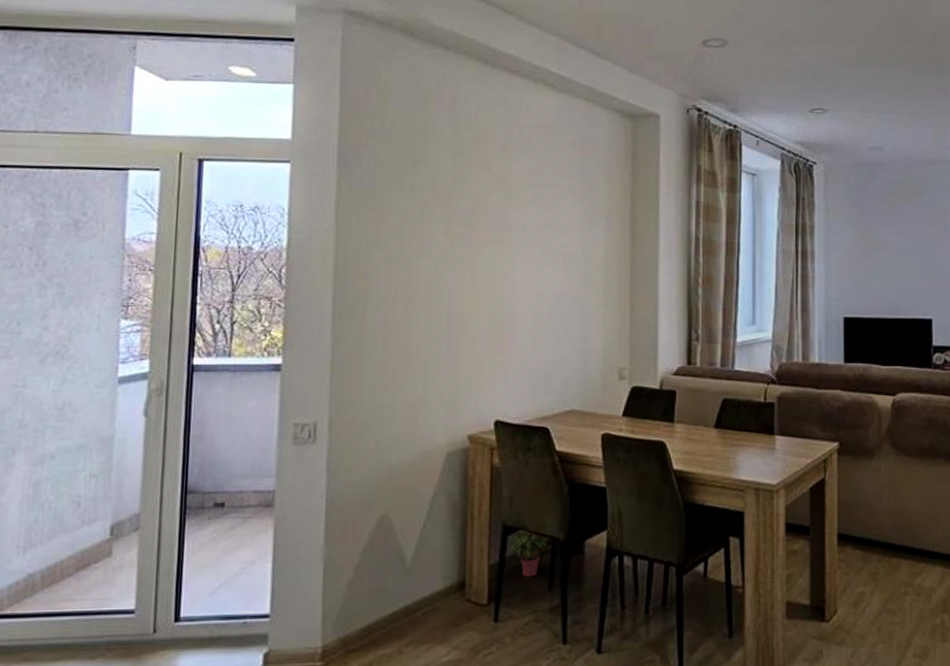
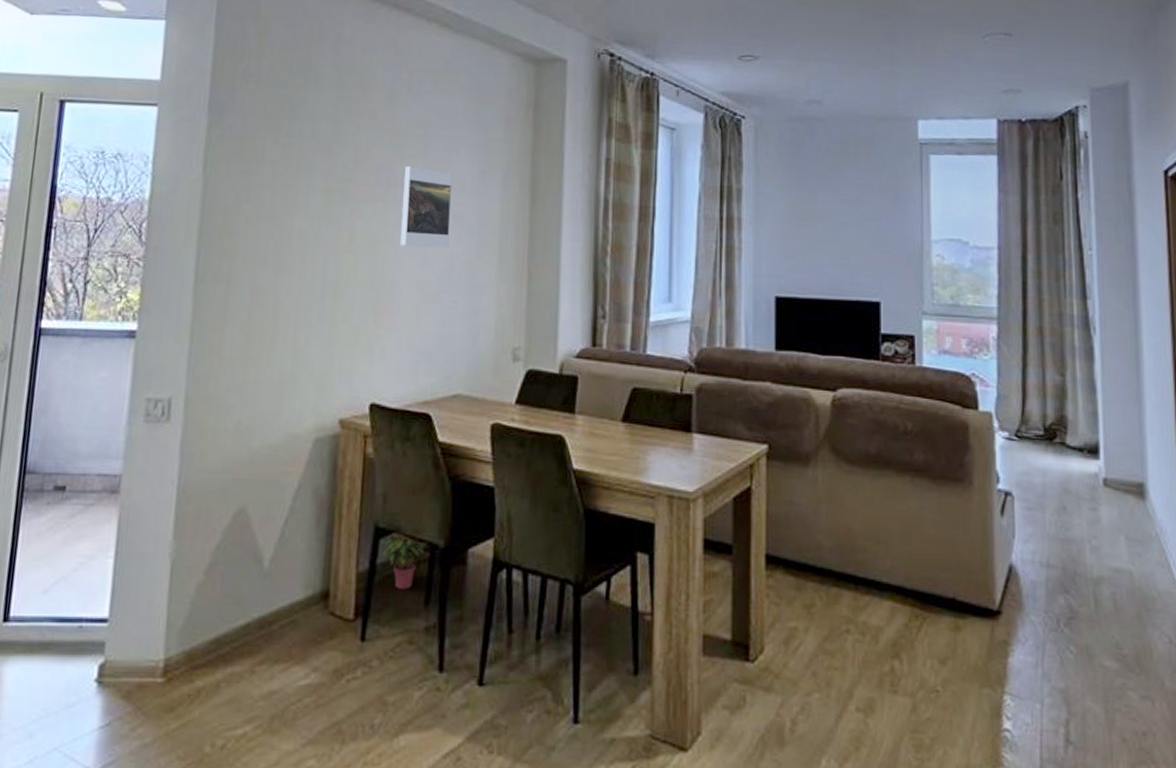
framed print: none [516,212,562,284] -> present [400,166,453,249]

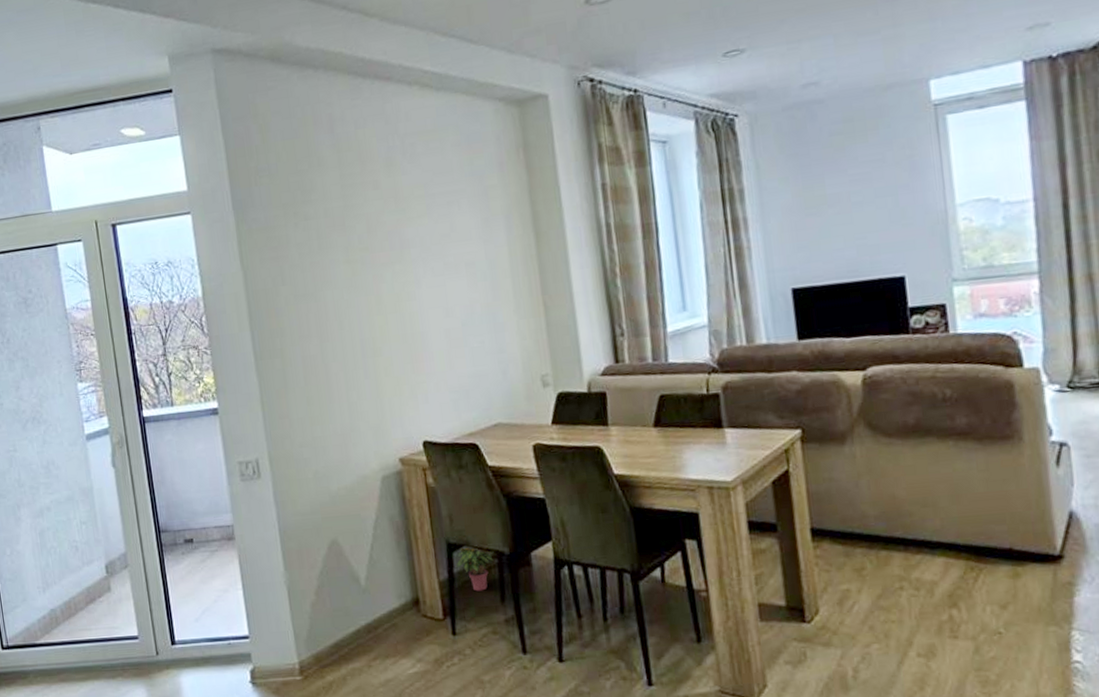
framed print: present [400,166,453,249] -> none [413,225,467,301]

